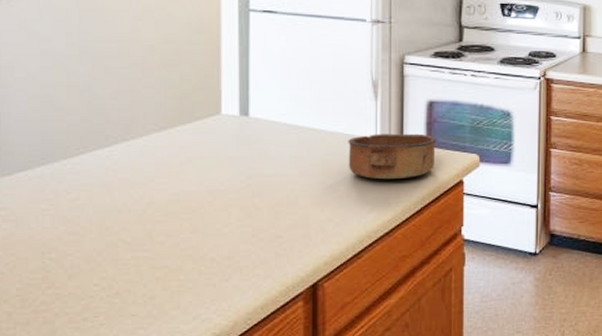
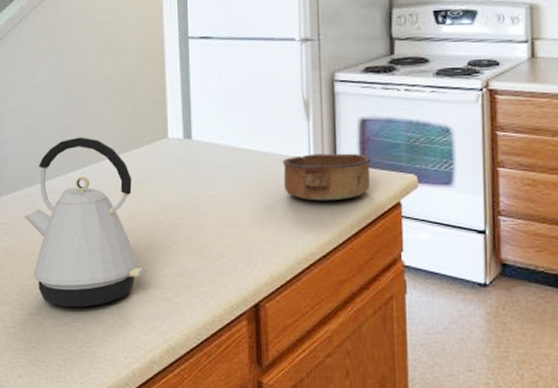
kettle: none [33,111,186,301] -> present [25,137,144,308]

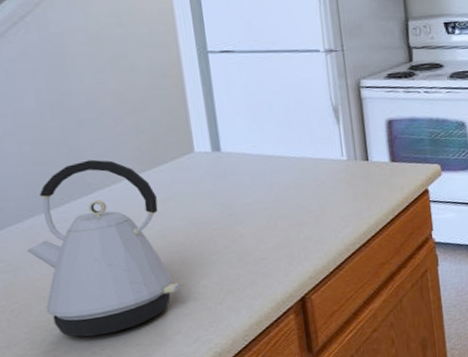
bowl: present [282,153,371,201] -> none [317,151,400,197]

